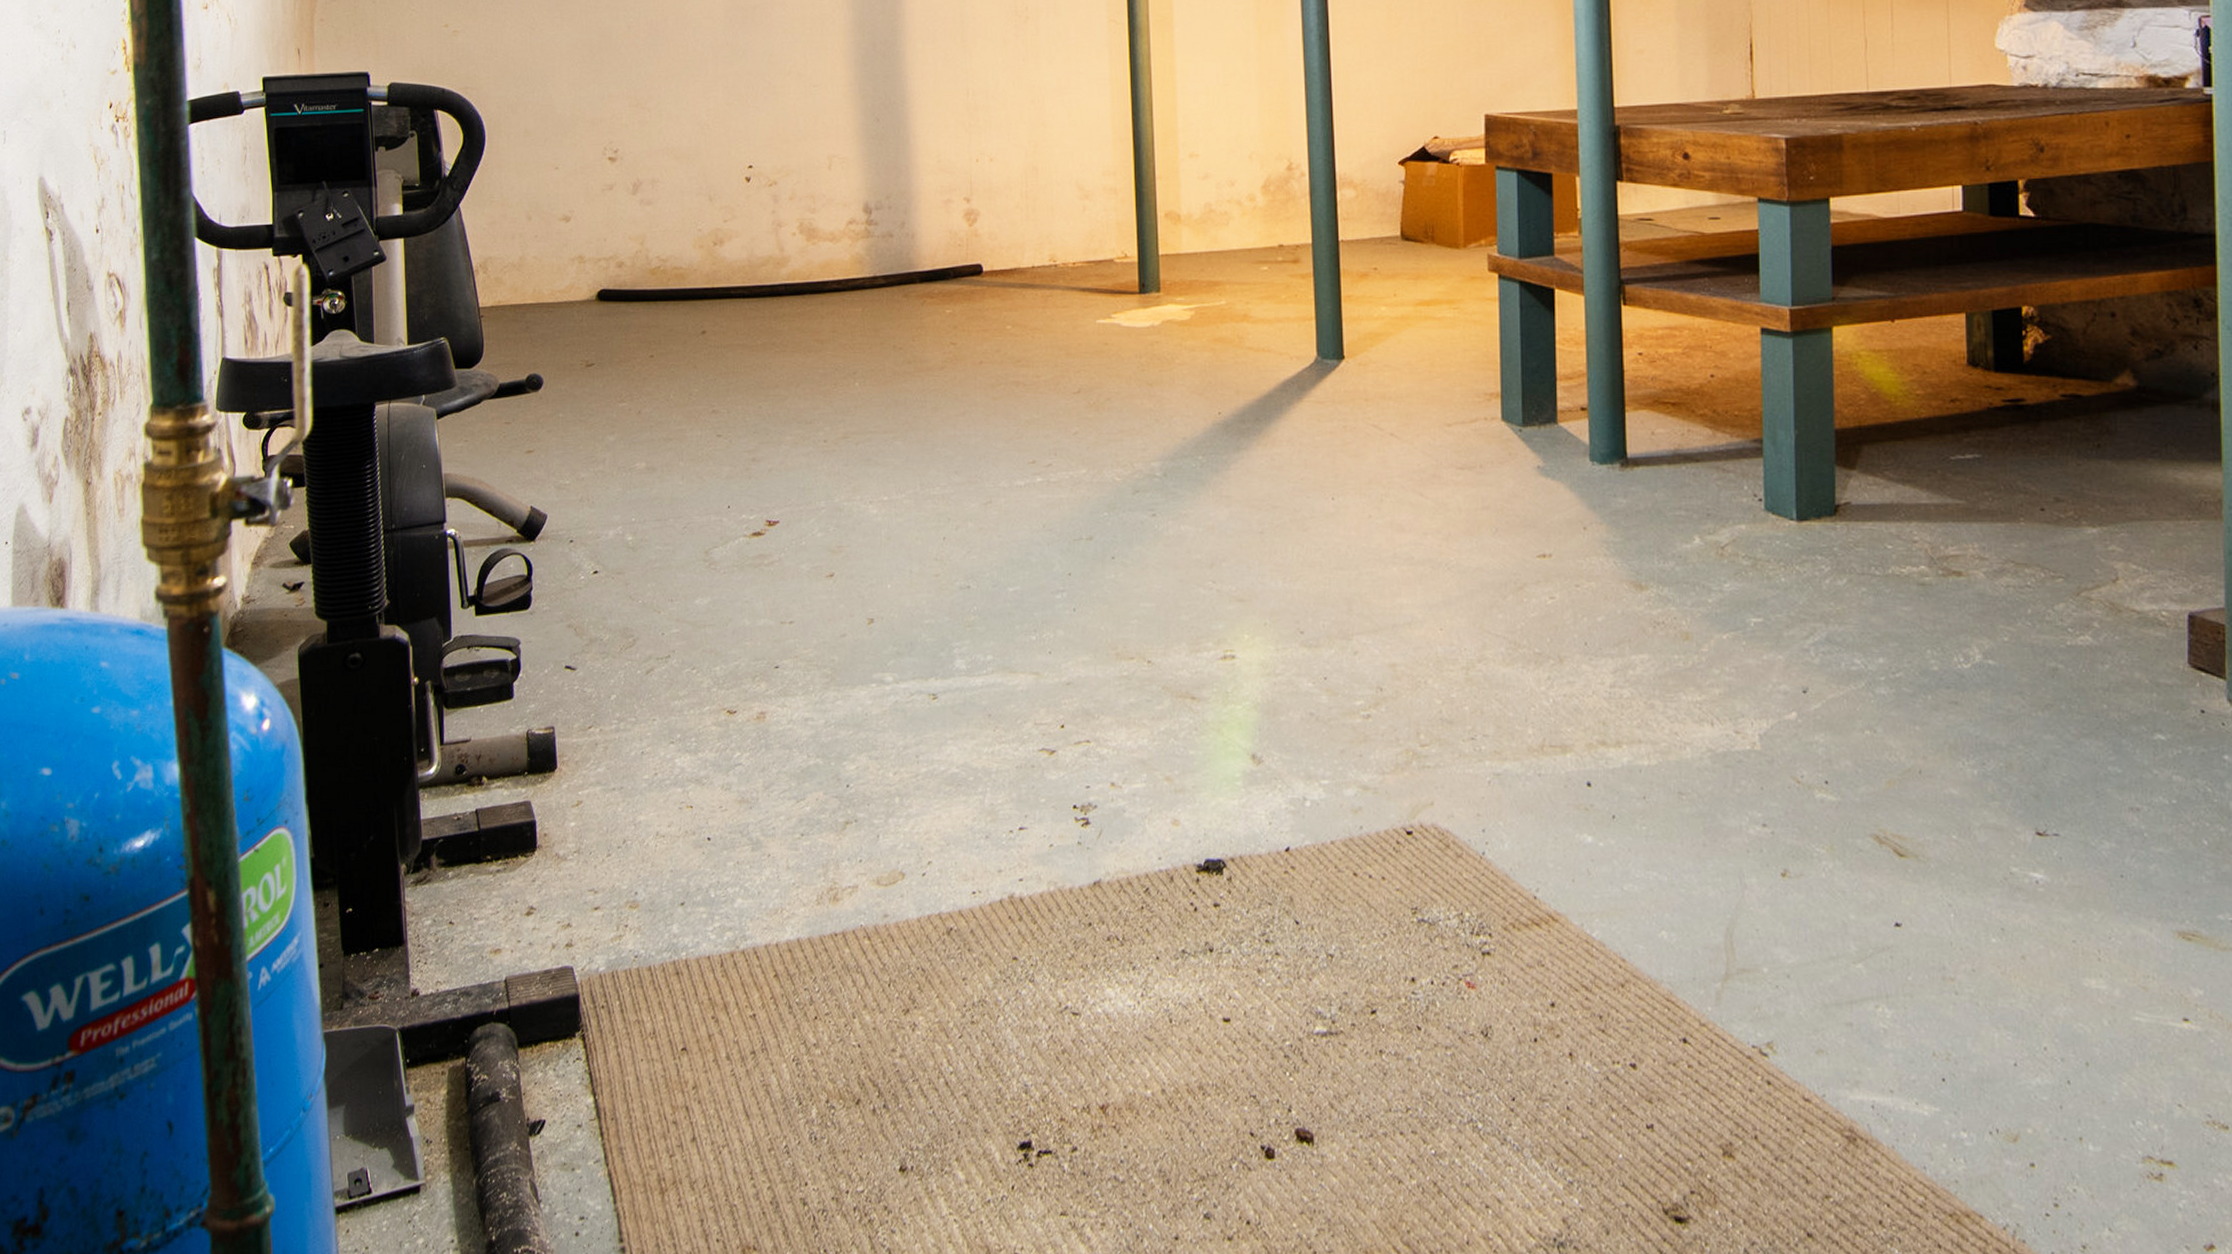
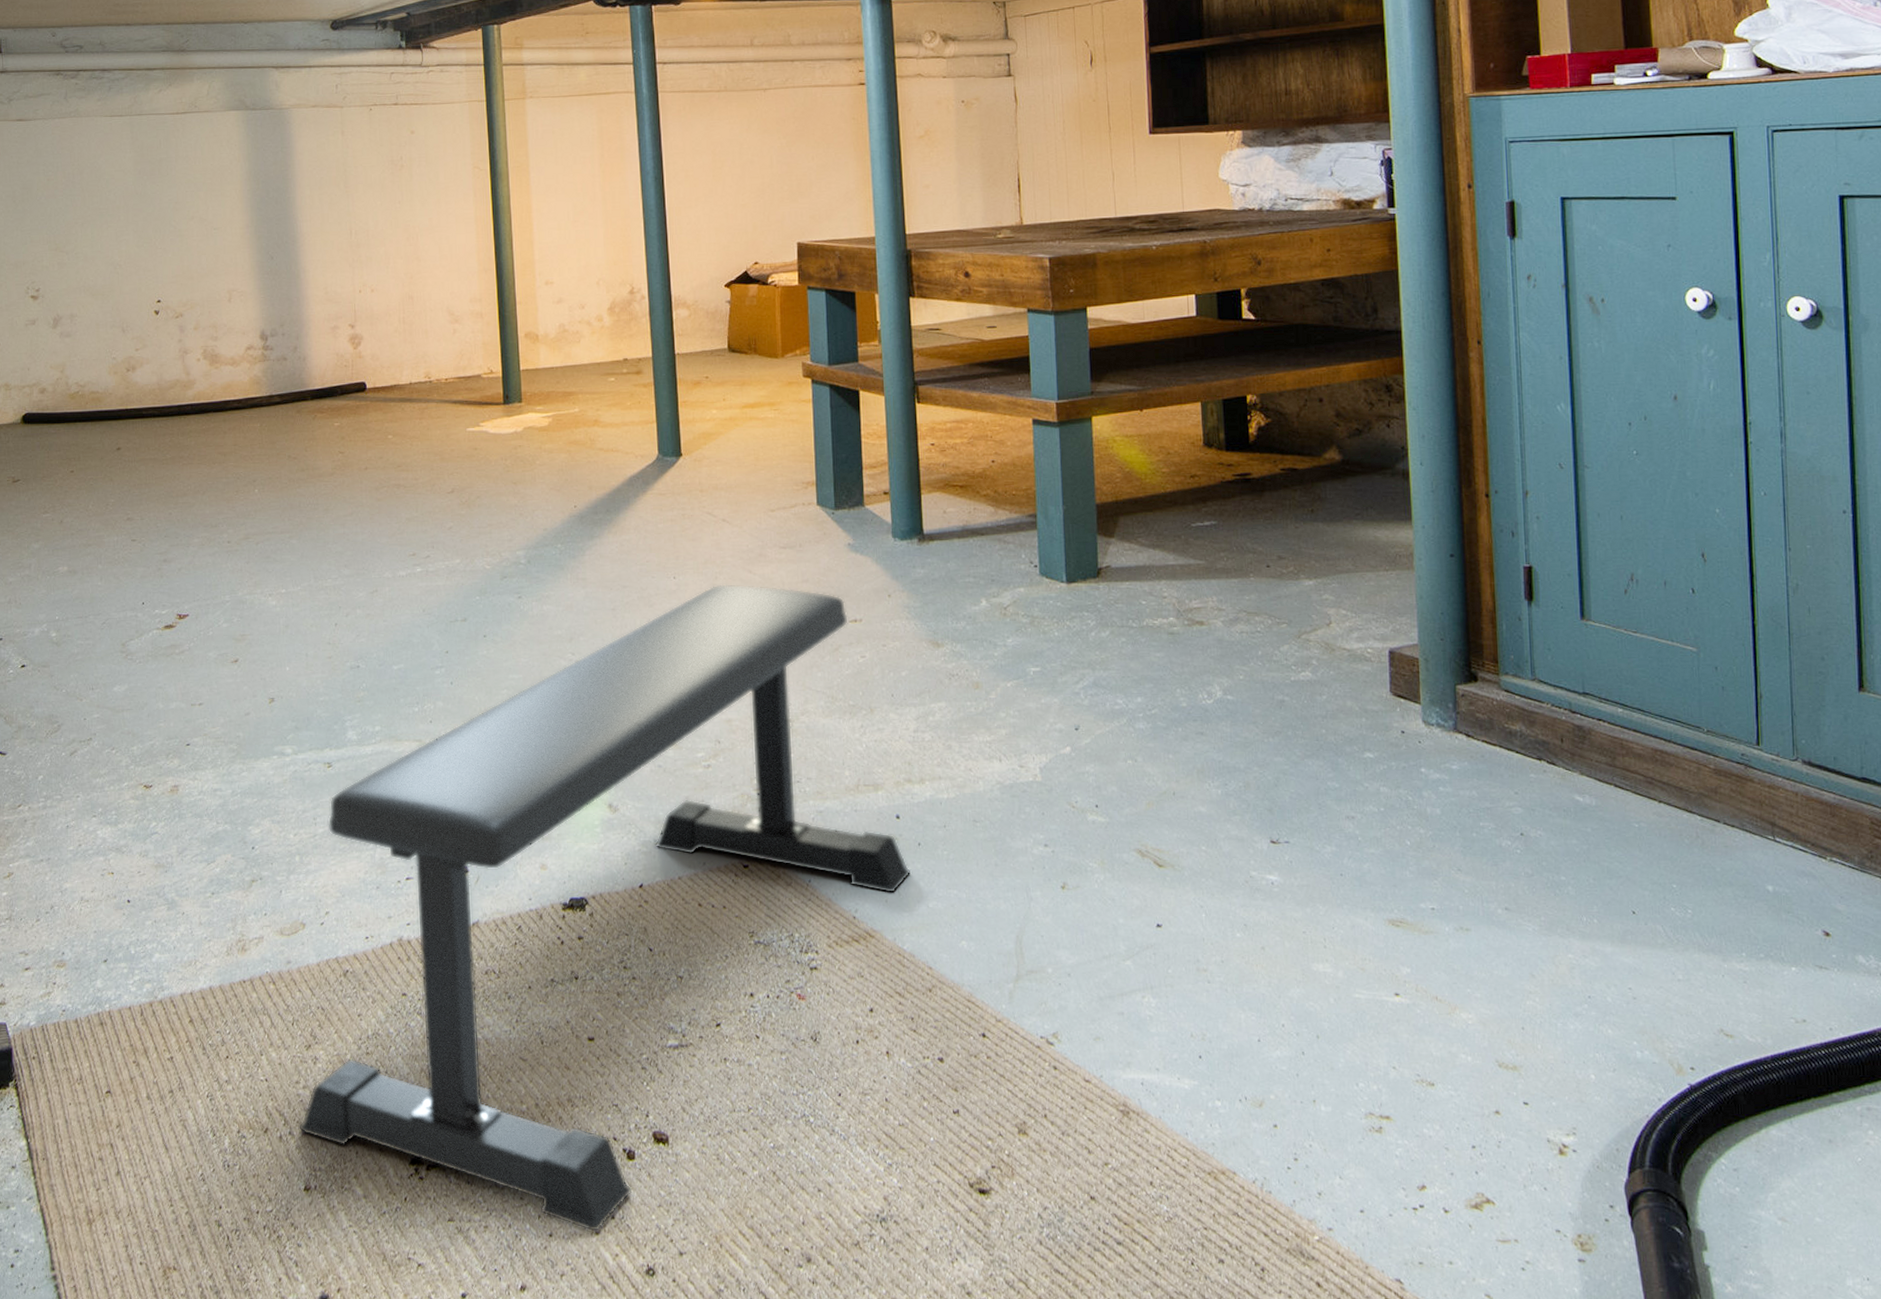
fitness bench: none [895,508,1604,1238] -> present [299,584,912,1232]

